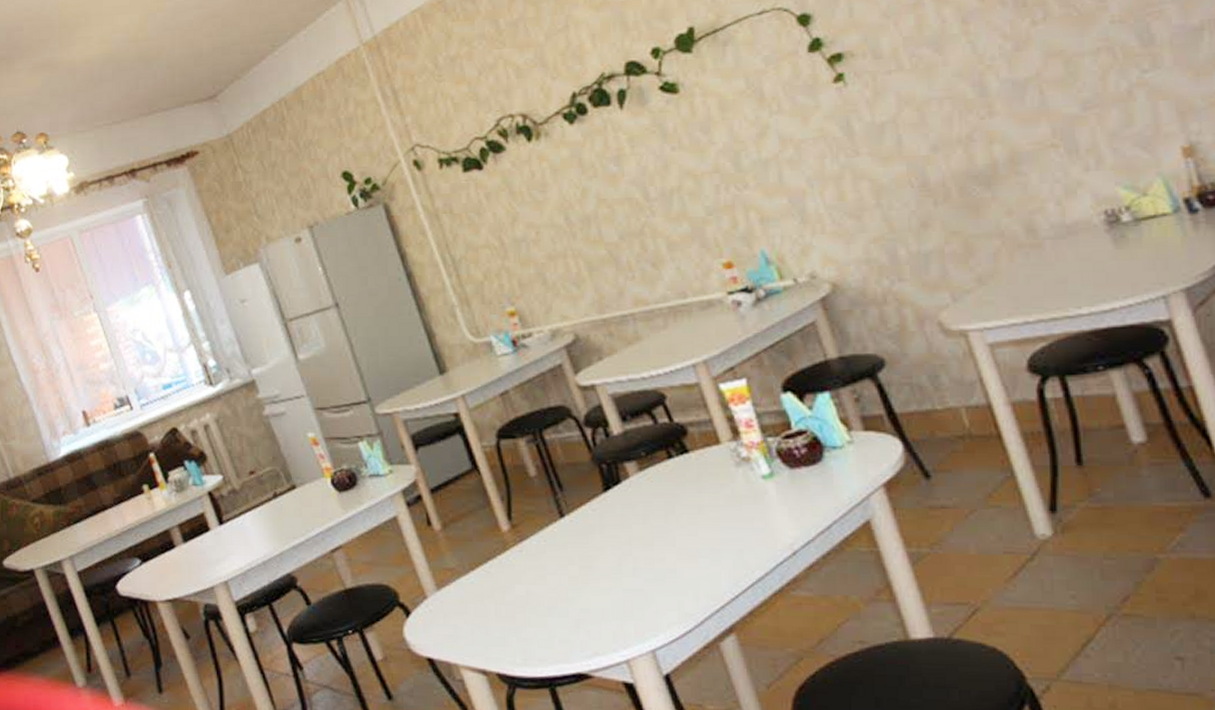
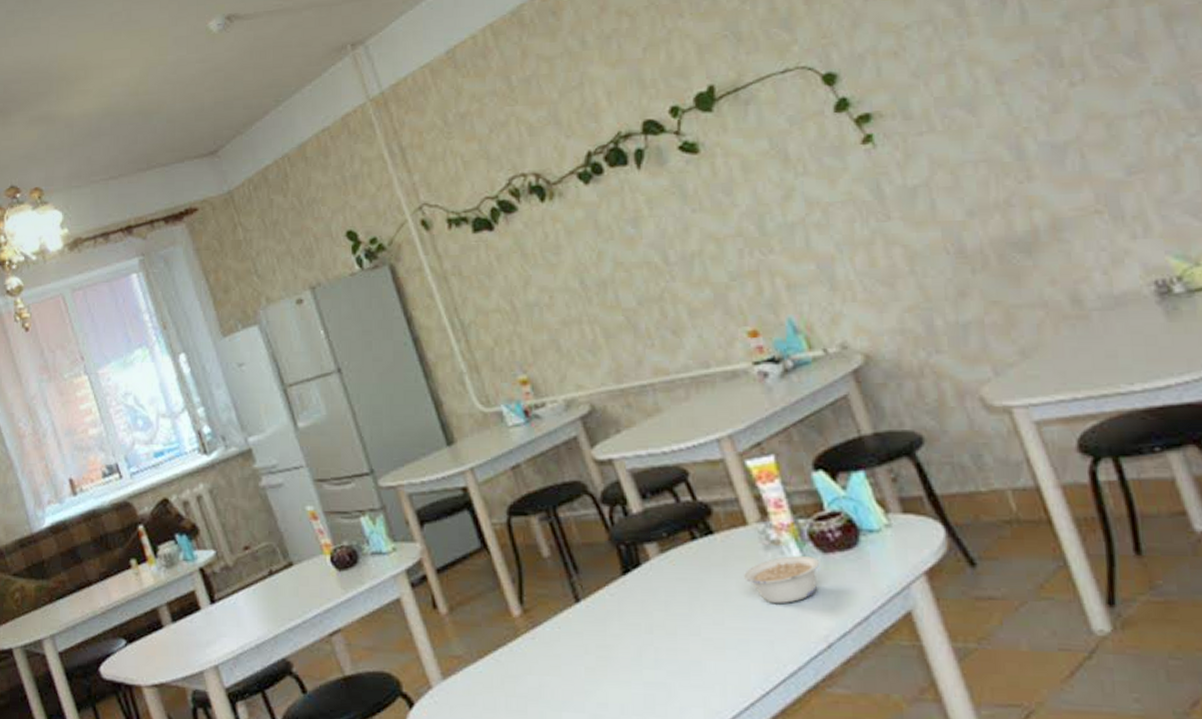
legume: none [717,472,786,516] -> present [744,556,819,604]

